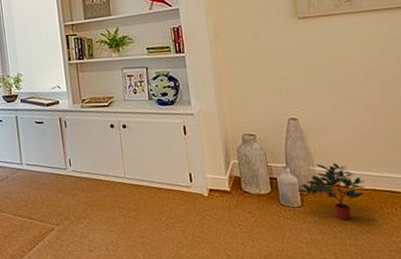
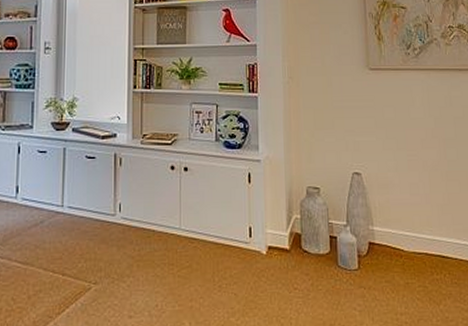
potted plant: present [297,163,366,221] -> none [355,223,419,286]

